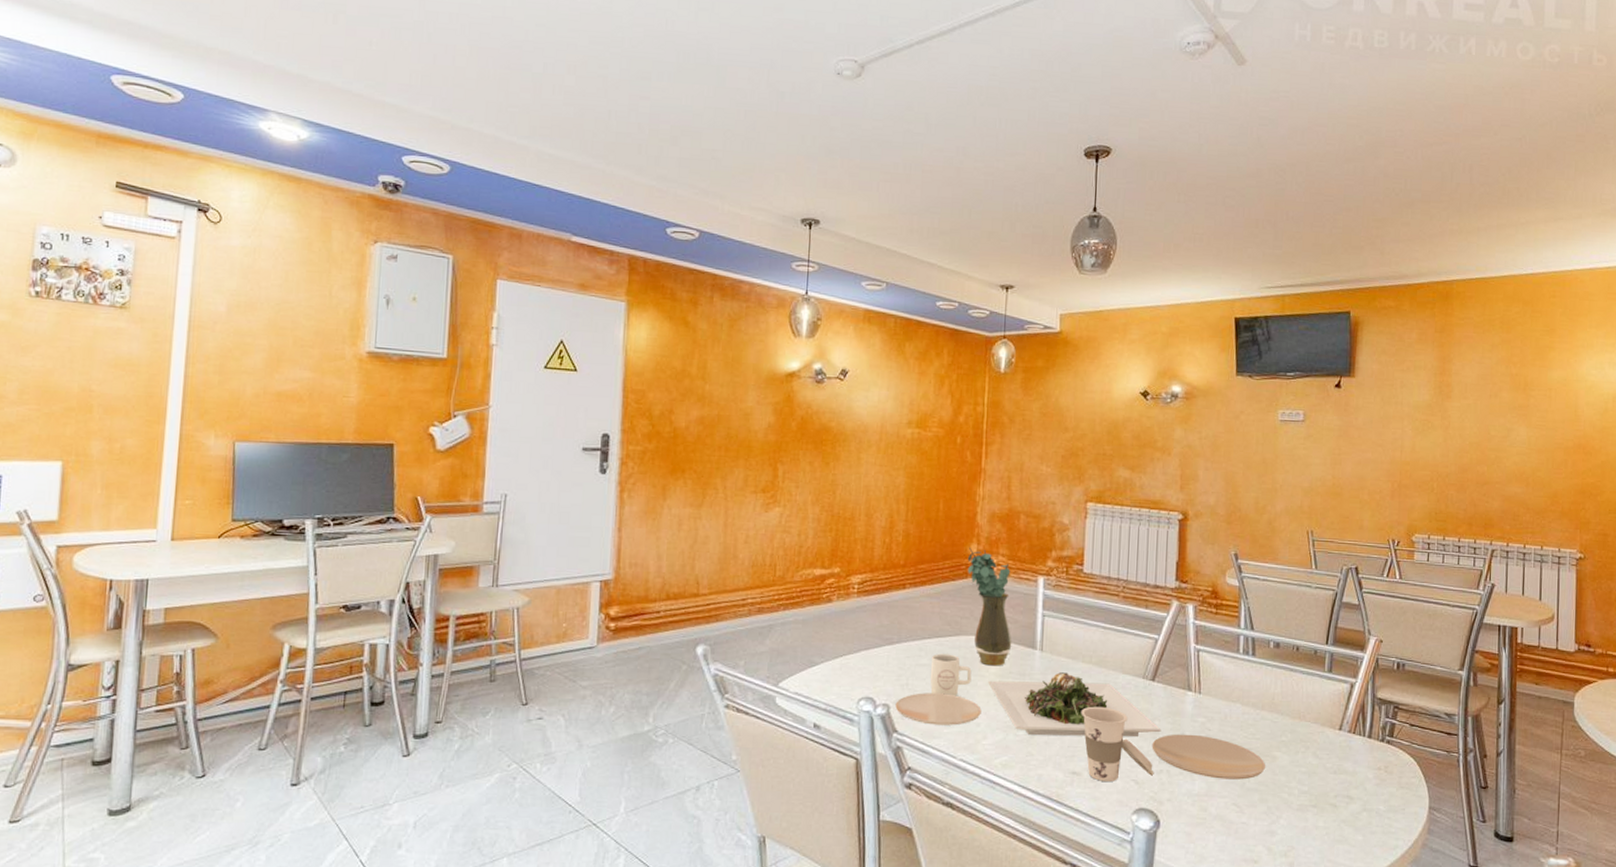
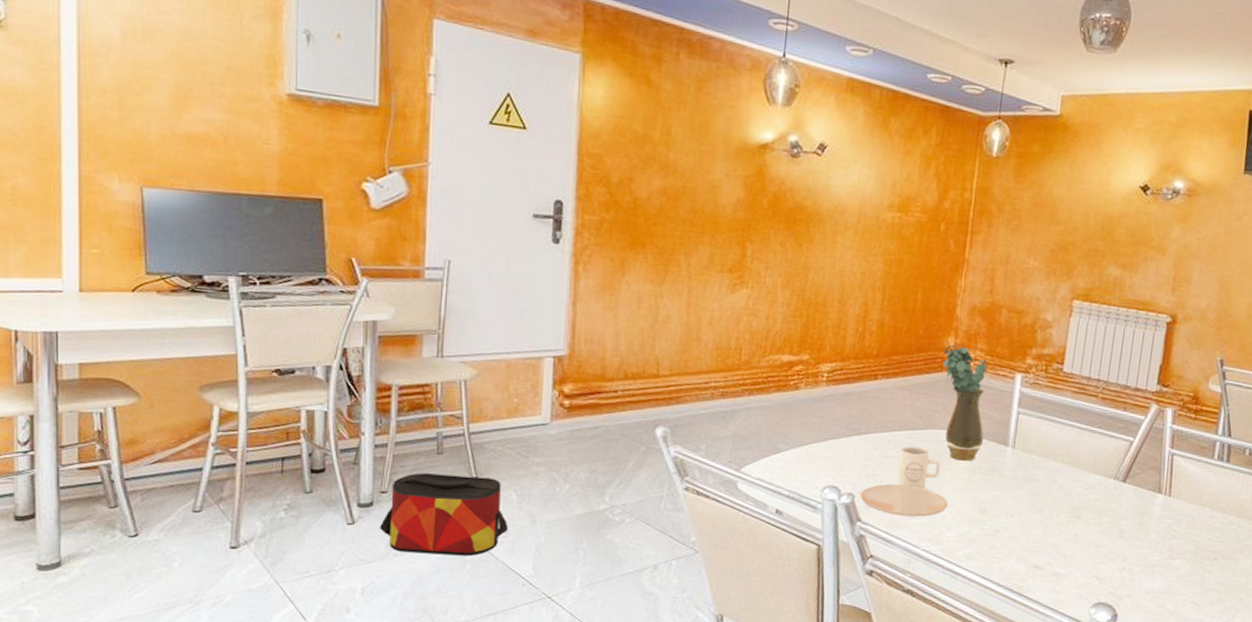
bag: none [433,701,556,785] -> present [380,473,509,556]
salad: present [988,672,1161,738] -> none [956,470,1128,536]
cup: present [1081,706,1154,783] -> none [1048,504,1117,577]
plate: present [1152,734,1265,780] -> none [1116,534,1227,580]

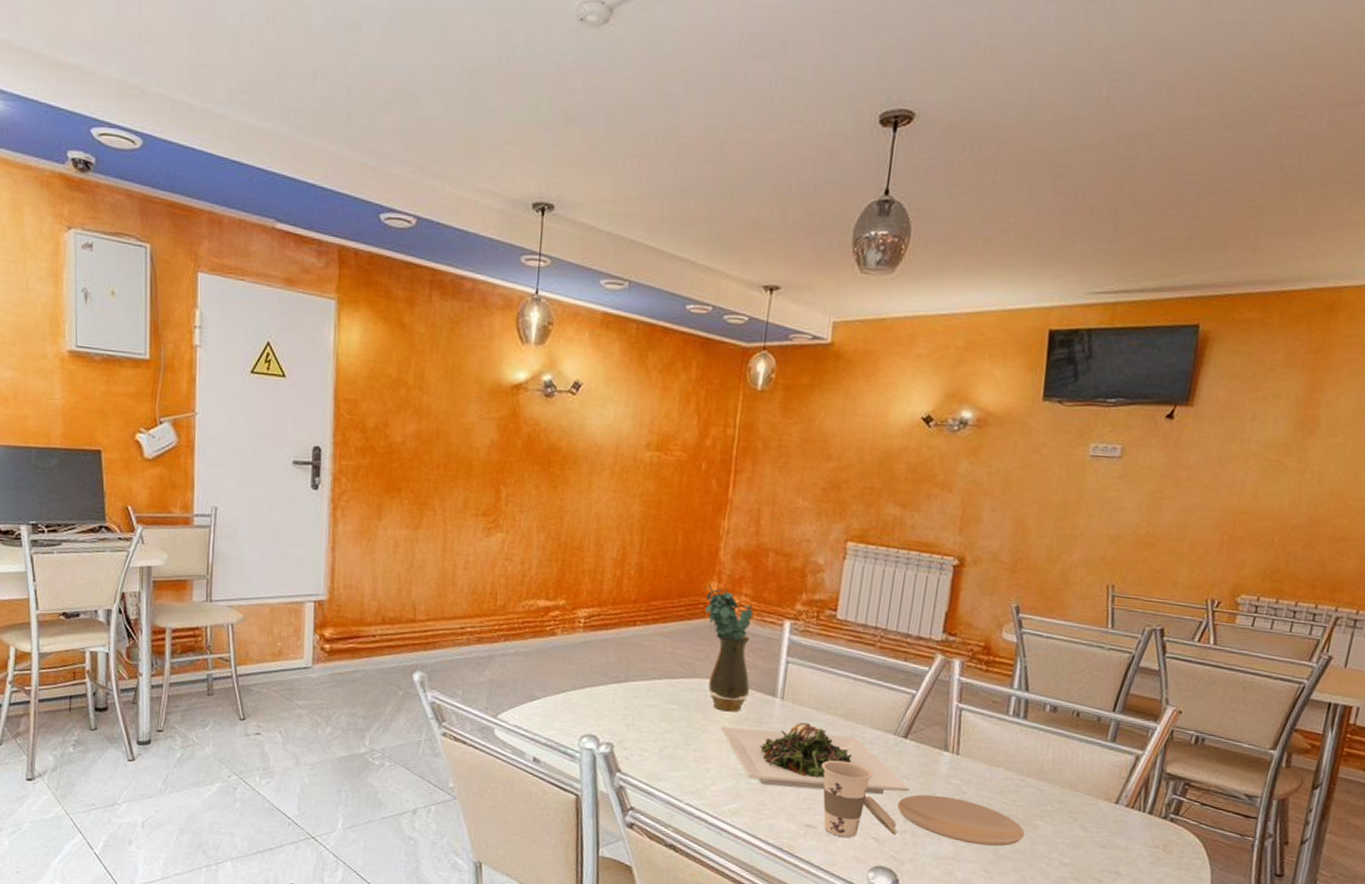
bag: present [380,473,509,556] -> none [157,713,275,795]
plate: present [860,484,948,517] -> none [619,734,712,769]
mug: present [897,446,941,489] -> none [658,695,704,740]
salad: none [956,470,1128,536] -> present [721,722,910,795]
cup: none [1048,504,1117,577] -> present [821,760,898,838]
plate: none [1116,534,1227,580] -> present [897,794,1025,847]

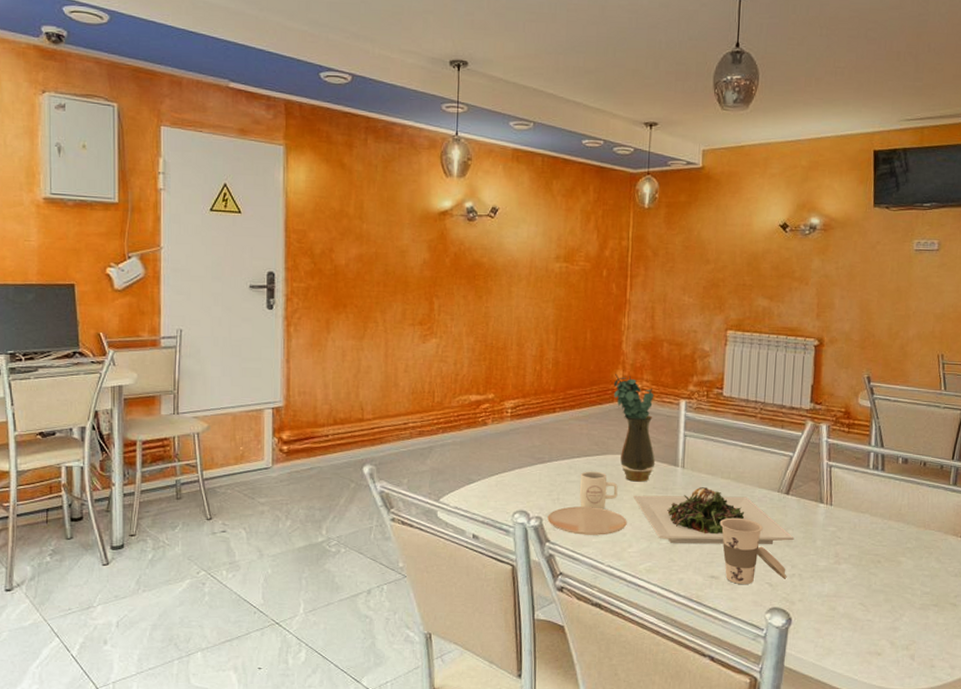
plate: none [619,734,712,769] -> present [547,506,627,535]
mug: none [658,695,704,740] -> present [579,471,618,509]
plate: present [897,794,1025,847] -> none [785,541,891,582]

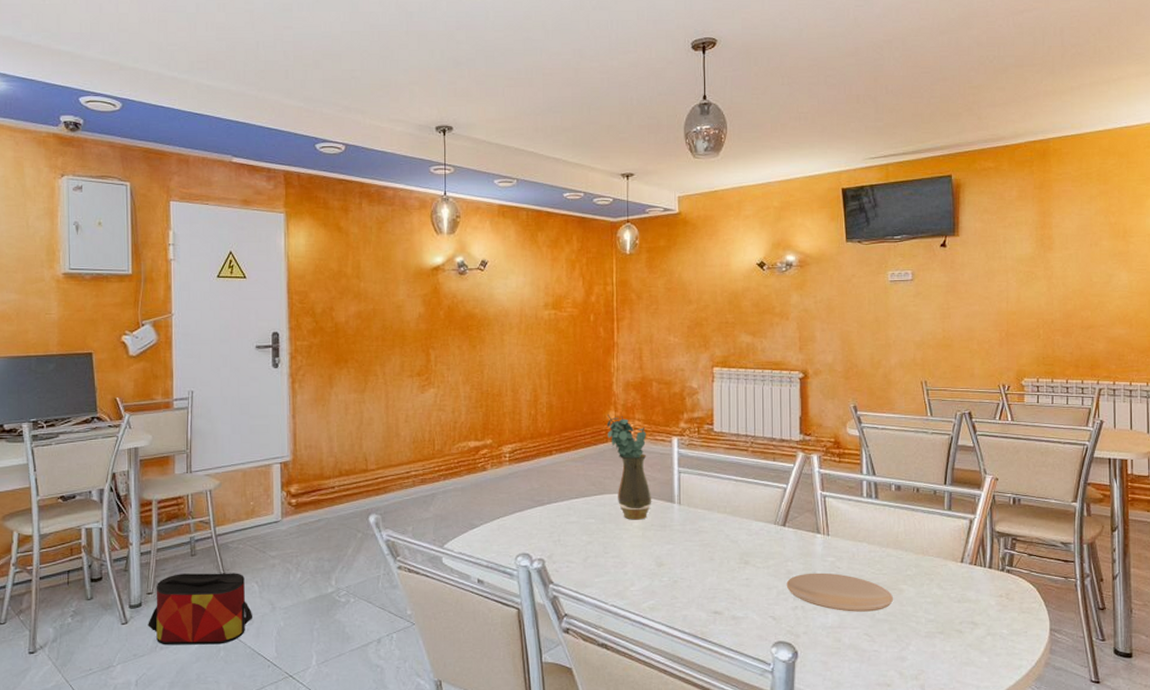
bag: none [130,517,240,589] -> present [148,573,253,645]
plate: present [547,506,627,535] -> none [550,547,628,575]
mug: present [579,471,618,509] -> none [579,511,617,549]
salad: present [633,487,794,545] -> none [632,522,794,580]
cup: present [719,517,787,585] -> none [719,551,790,620]
plate: none [785,541,891,582] -> present [786,572,893,612]

